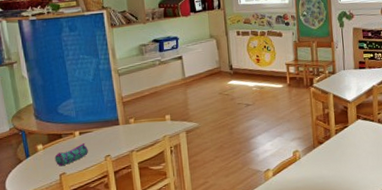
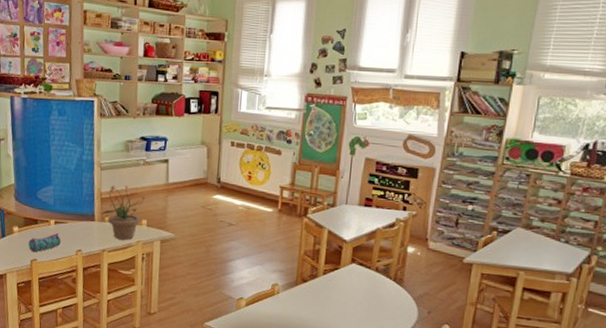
potted plant: none [125,86,166,138] -> present [101,185,146,240]

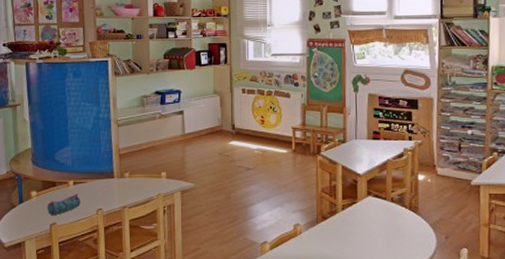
potted plant: present [101,185,146,240] -> none [120,140,164,194]

